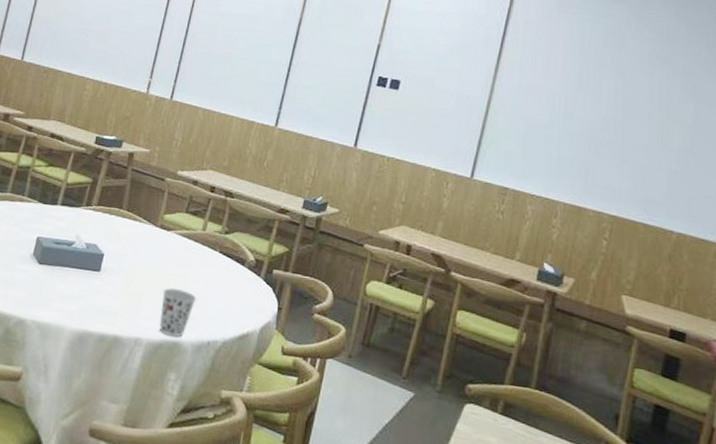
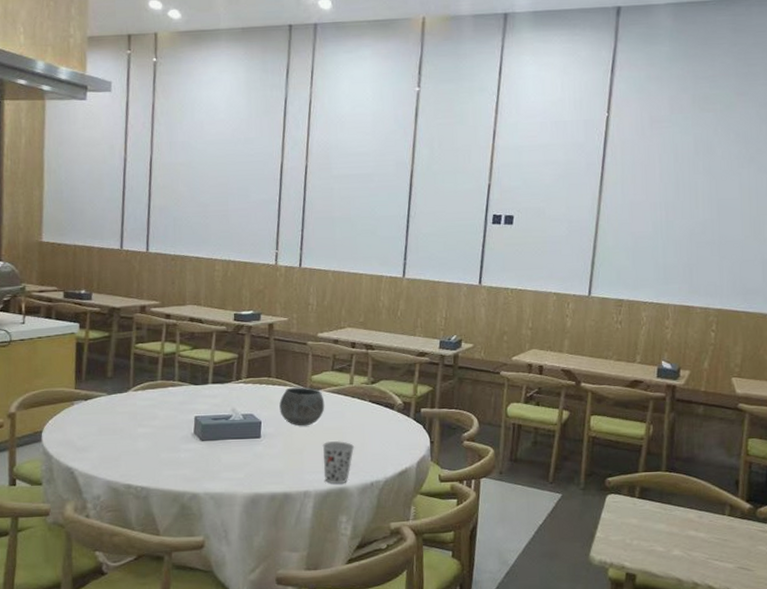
bowl: none [124,223,173,268] -> present [279,387,325,426]

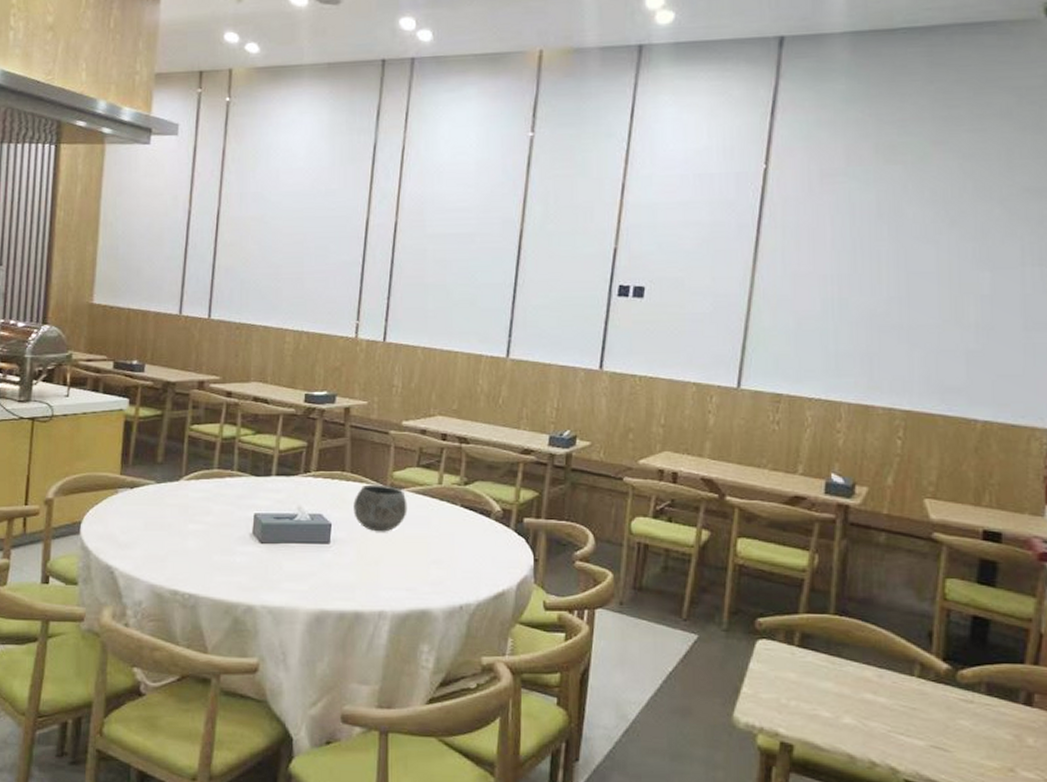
cup: present [322,440,355,485] -> none [402,551,442,605]

